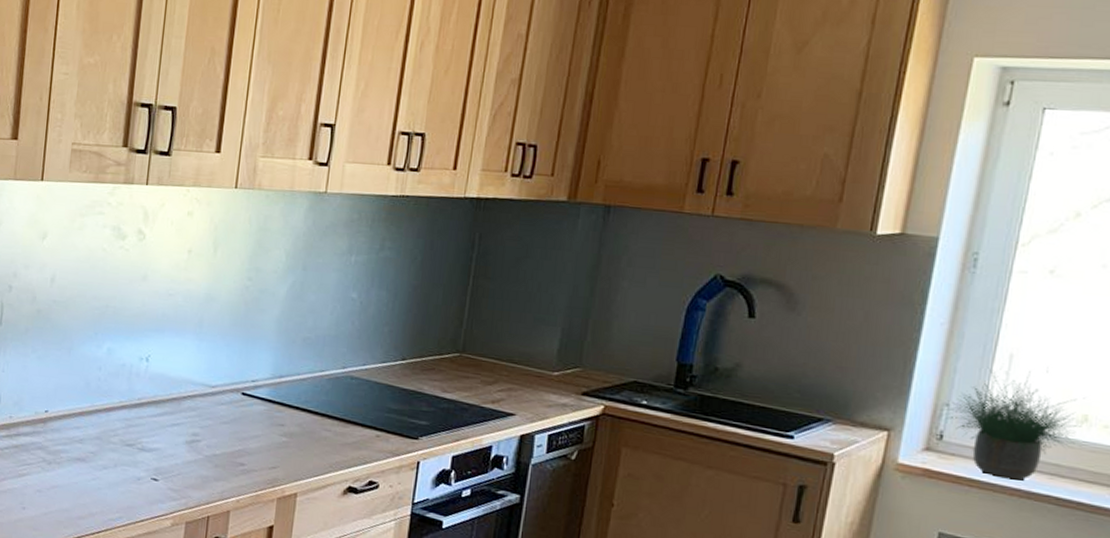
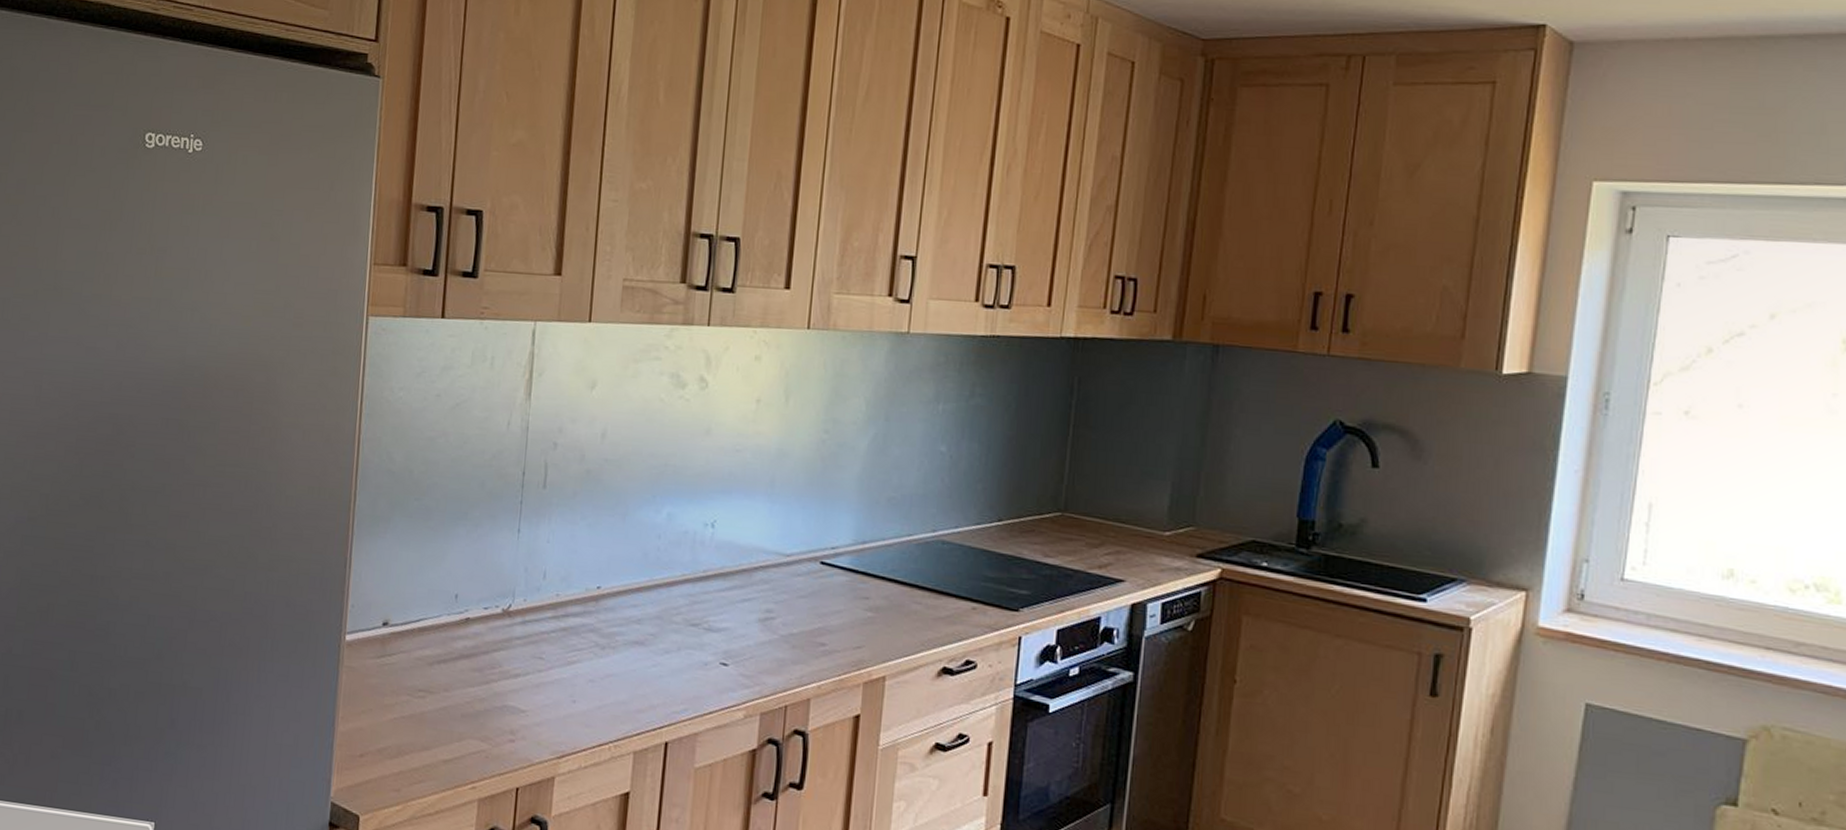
potted plant: present [942,370,1085,481] -> none [1582,520,1729,643]

